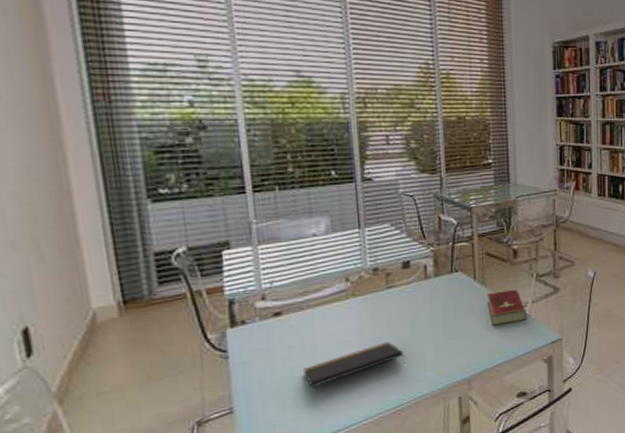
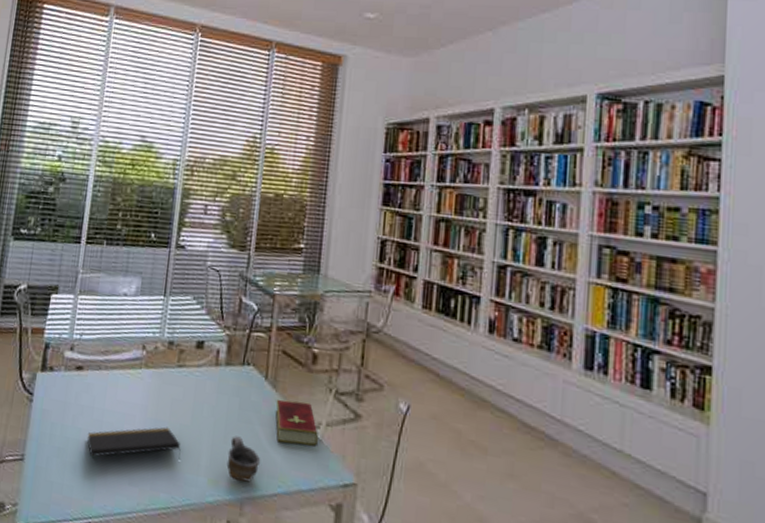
cup: none [450,331,481,365] -> present [226,435,261,482]

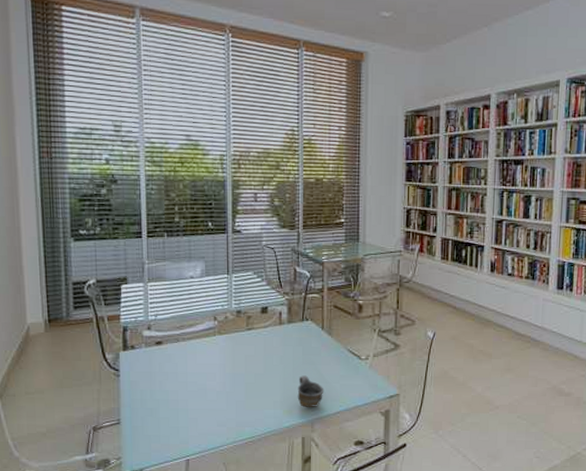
notepad: present [86,427,181,460] -> none [175,378,259,411]
hardcover book: present [275,399,318,446] -> none [332,342,368,375]

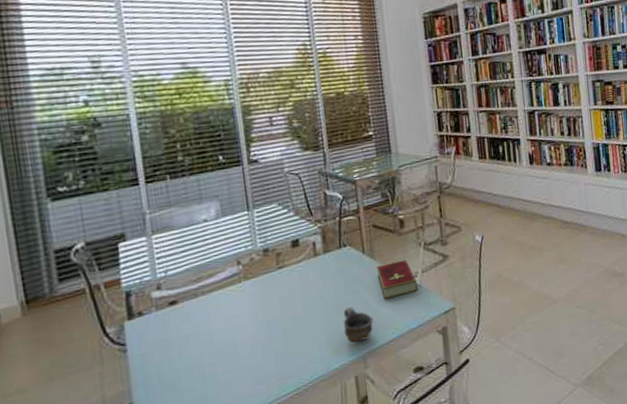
hardcover book: none [332,342,368,375] -> present [376,259,418,300]

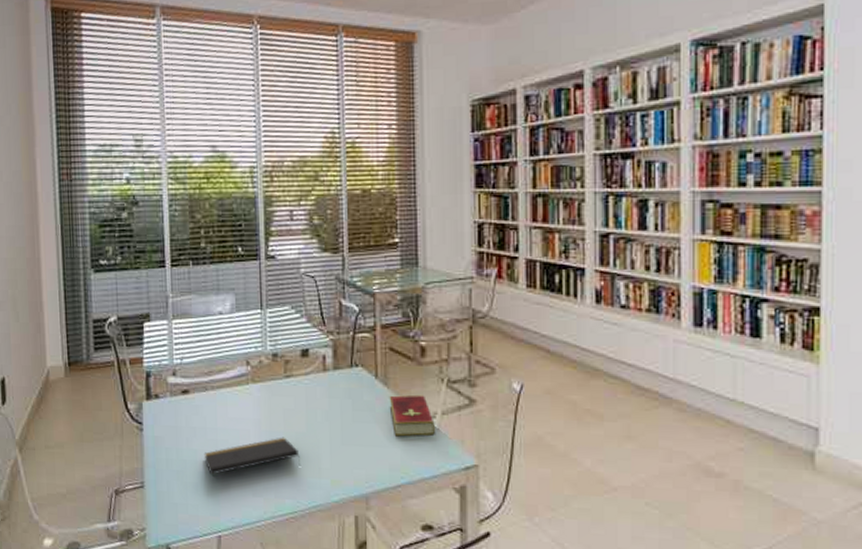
notepad: none [199,323,301,377] -> present [204,437,302,475]
cup: present [343,307,374,343] -> none [347,436,381,479]

